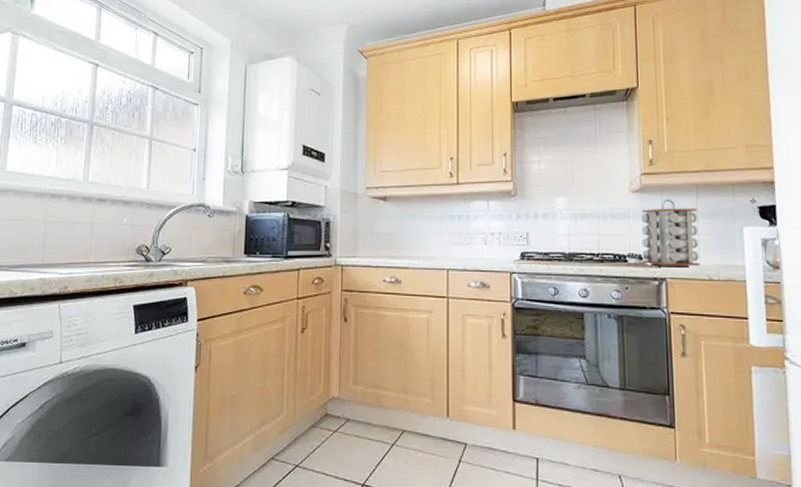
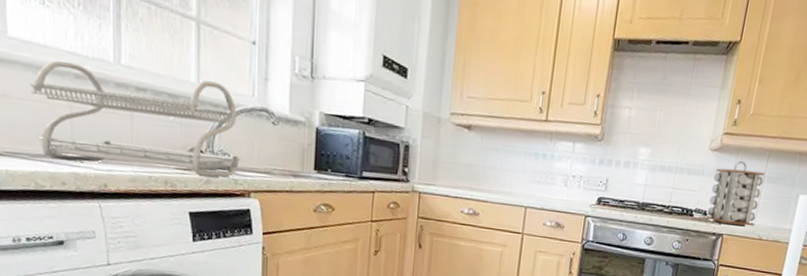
dish rack: none [16,186,181,271] -> present [30,61,241,178]

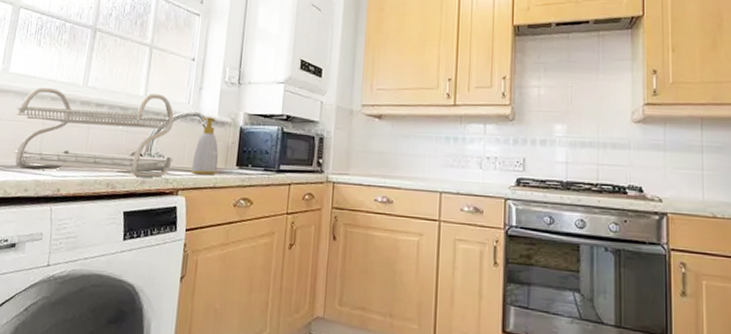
soap bottle: none [263,113,294,178] -> present [191,117,219,175]
spice rack: present [707,160,765,227] -> none [642,130,703,203]

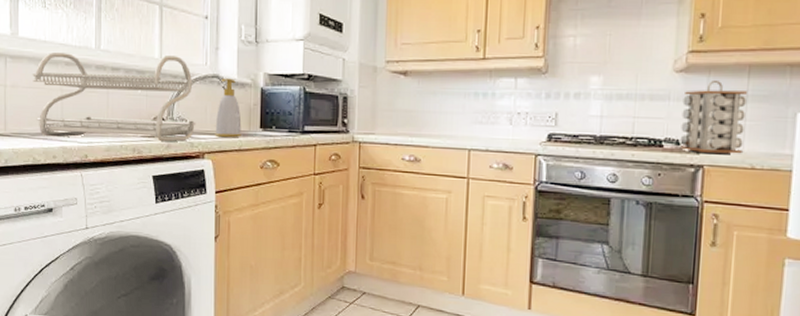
spice rack: none [642,130,703,203] -> present [680,79,747,155]

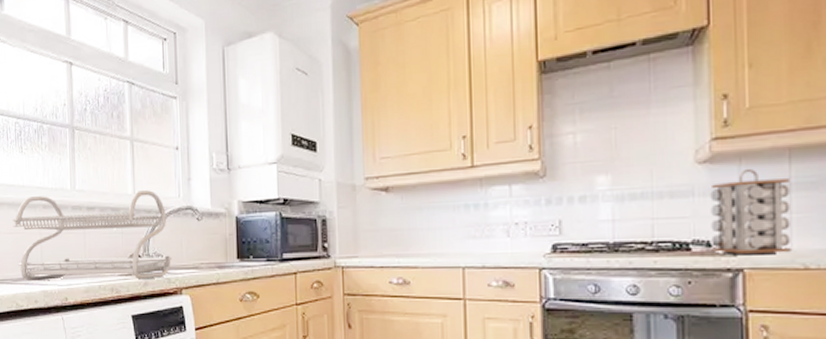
soap bottle: present [215,78,242,138] -> none [191,209,218,272]

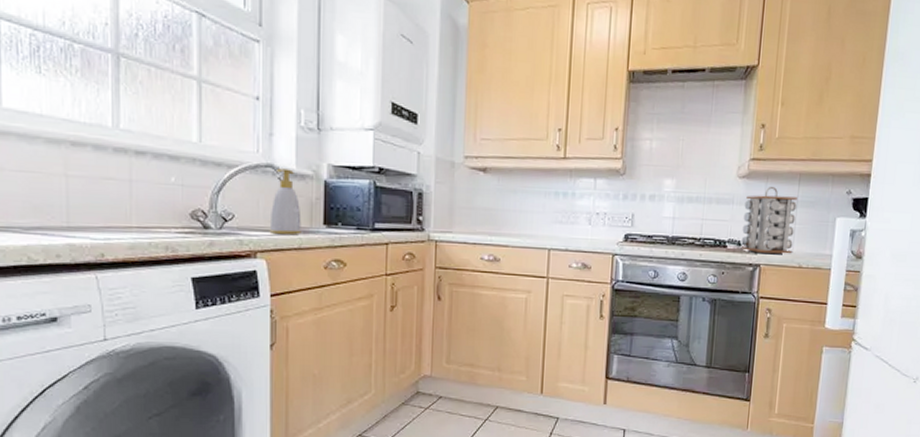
dish rack: present [13,190,173,282] -> none [24,129,246,240]
soap bottle: none [191,209,218,272] -> present [269,168,302,235]

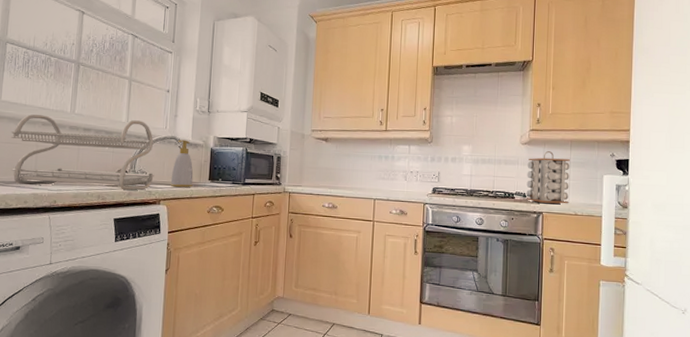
dish rack: none [24,129,246,240] -> present [11,114,155,191]

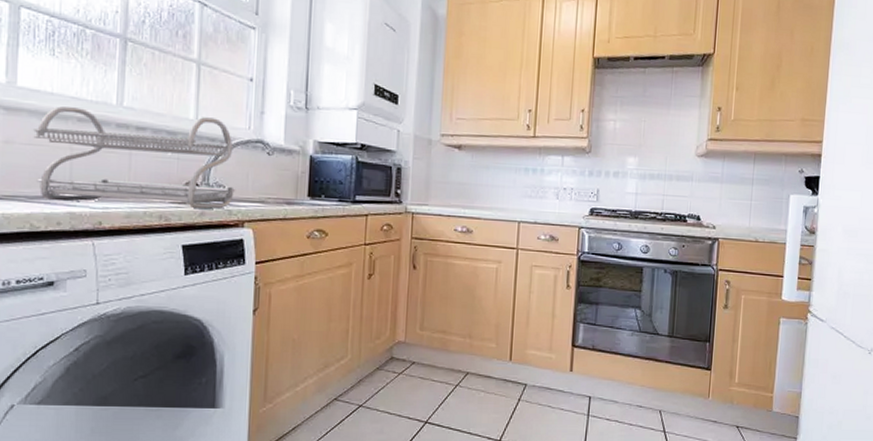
soap bottle: present [170,140,194,188] -> none [257,144,288,206]
spice rack: present [526,150,570,205] -> none [700,164,753,230]

